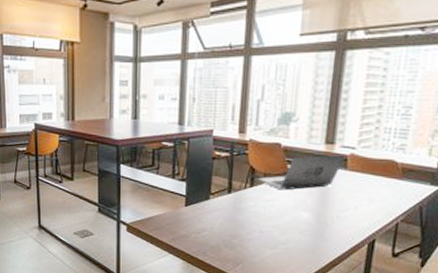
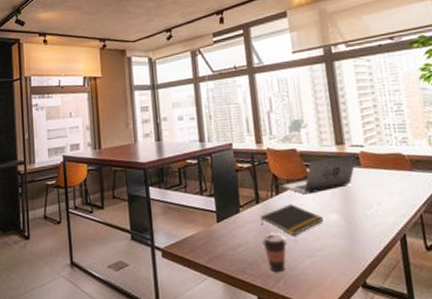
coffee cup: none [227,223,253,258] -> present [262,234,288,273]
notepad: none [229,197,295,228] -> present [260,204,324,236]

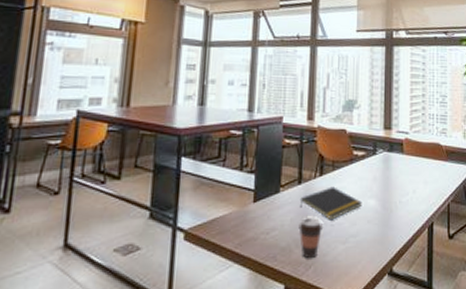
laptop: present [281,154,357,194] -> none [326,140,402,176]

